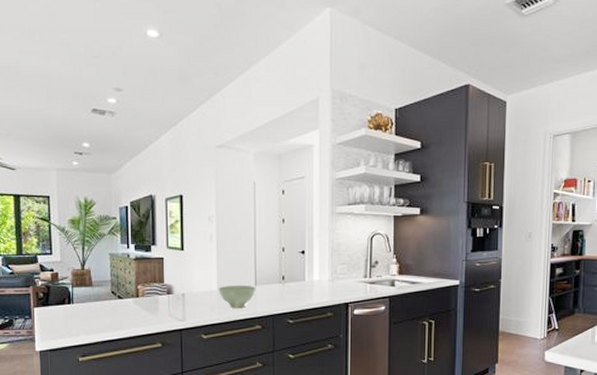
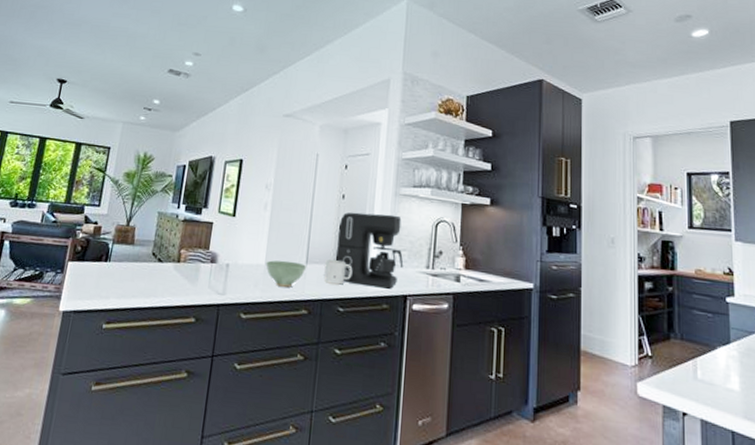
mug: none [272,280,298,300] -> present [324,259,353,285]
coffee maker: none [281,233,344,299] -> present [335,212,404,289]

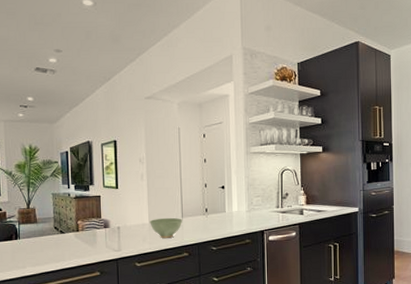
mug: present [324,259,353,285] -> none [197,212,220,230]
coffee maker: present [335,212,404,289] -> none [204,170,259,228]

